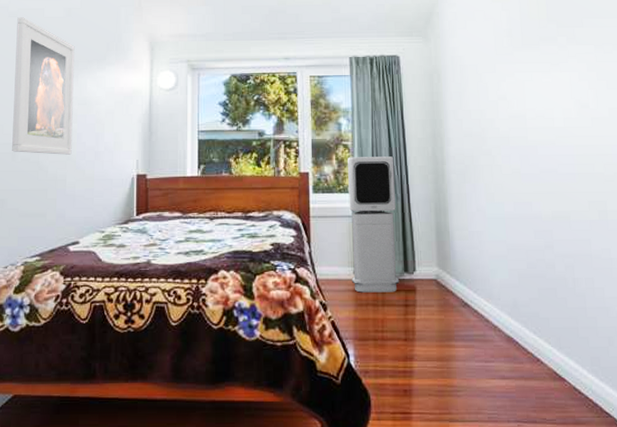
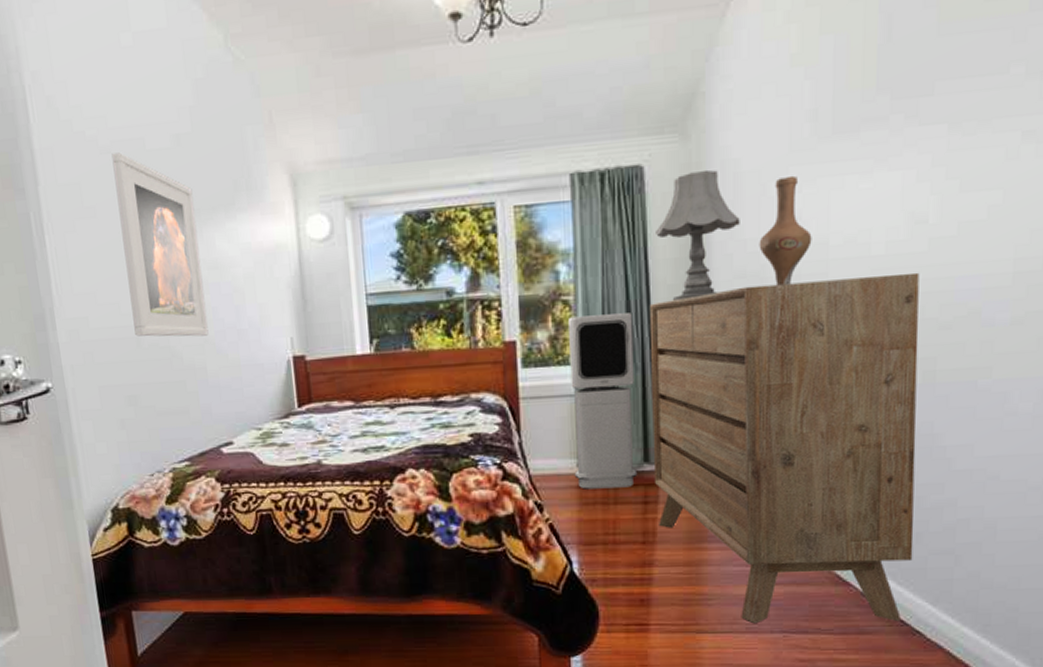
dresser: none [405,140,609,414] -> present [649,272,920,624]
table lamp: none [409,62,466,150] -> present [656,169,740,302]
vase: none [479,70,515,144] -> present [759,175,812,286]

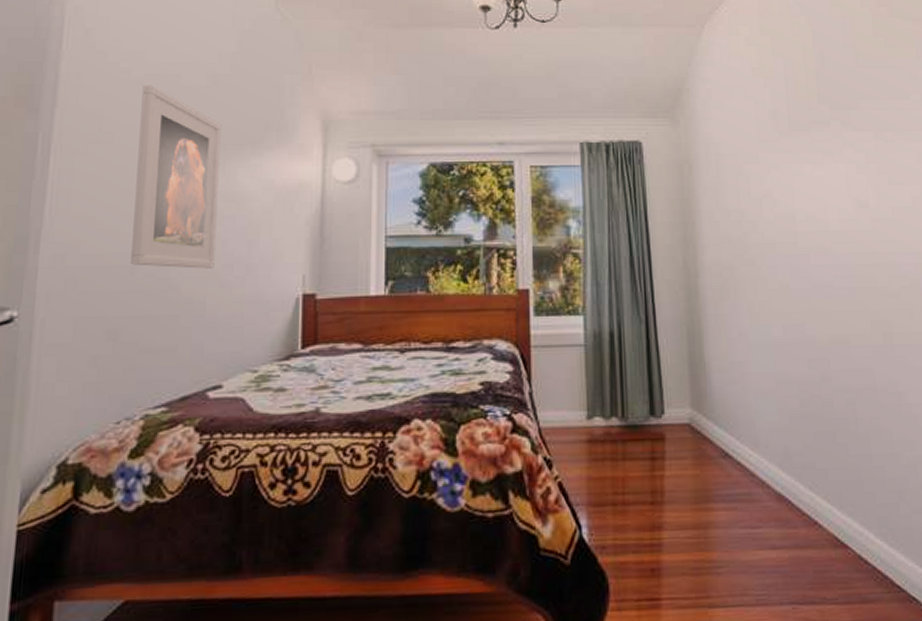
air purifier: present [569,313,638,489] -> none [578,268,645,444]
dresser: present [649,272,920,624] -> none [650,247,899,595]
table lamp: present [656,169,740,302] -> none [654,149,723,260]
vase: present [759,175,812,286] -> none [739,160,782,251]

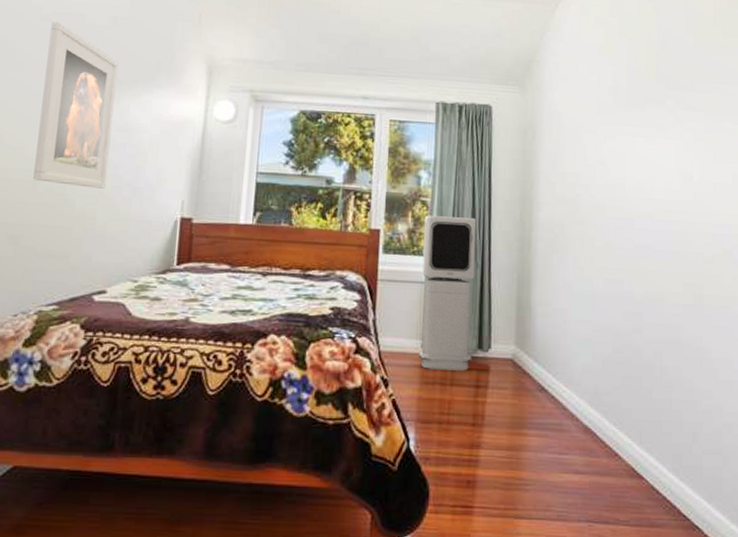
air purifier: none [578,268,645,444] -> present [418,215,477,371]

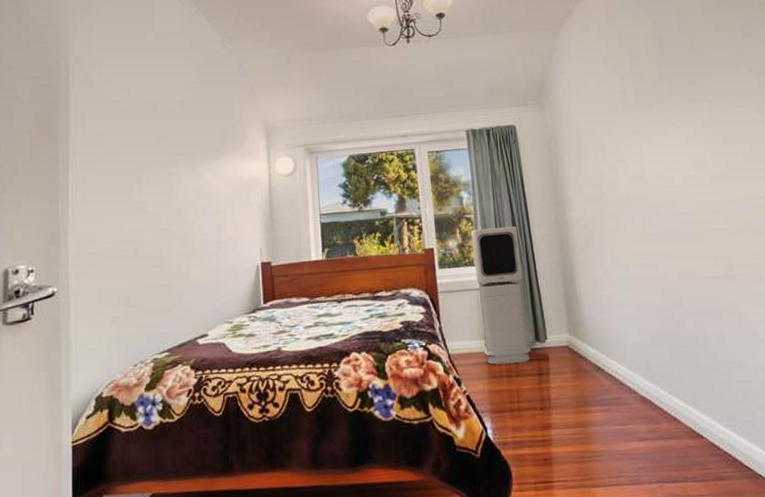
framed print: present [33,22,119,189] -> none [130,112,194,249]

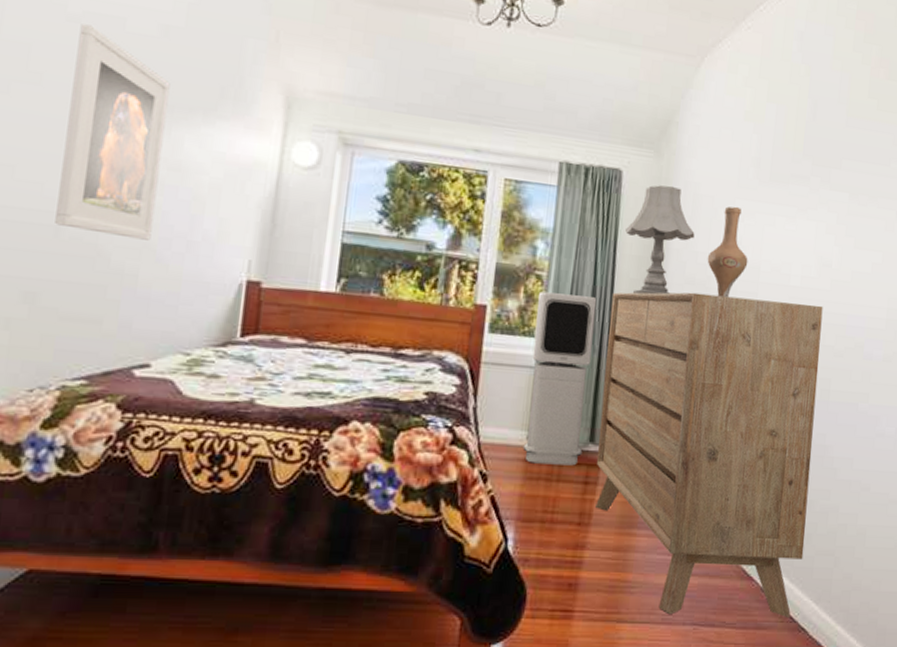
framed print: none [130,112,194,249] -> present [55,24,170,241]
table lamp: none [528,128,585,218] -> present [625,185,695,295]
dresser: none [528,197,746,476] -> present [595,292,823,619]
vase: none [599,133,634,207] -> present [707,206,748,298]

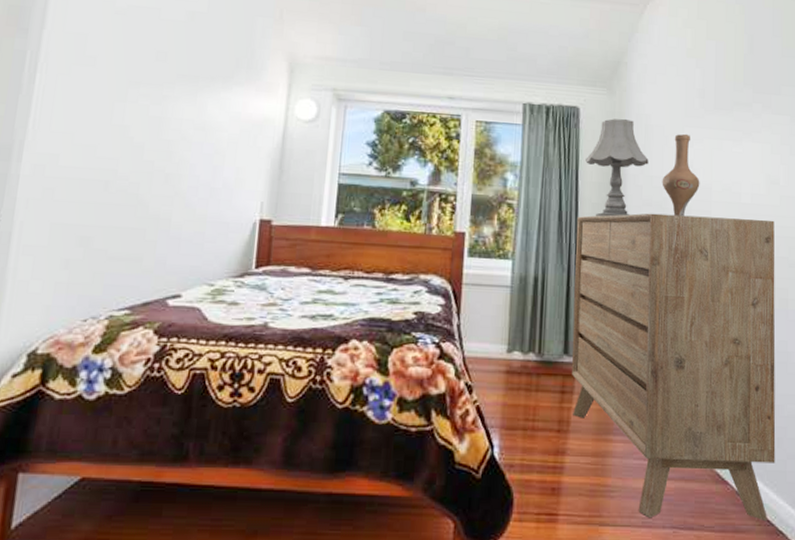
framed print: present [55,24,170,241] -> none [105,15,196,189]
air purifier: present [523,291,597,466] -> none [503,218,563,376]

